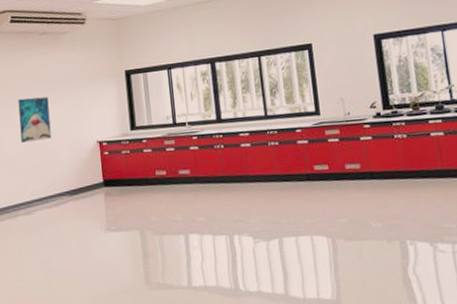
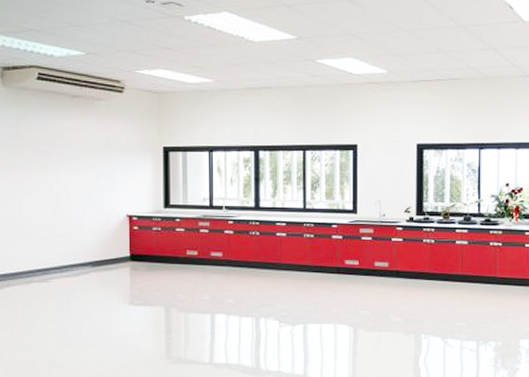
wall art: present [18,96,51,142] -> none [41,162,76,208]

